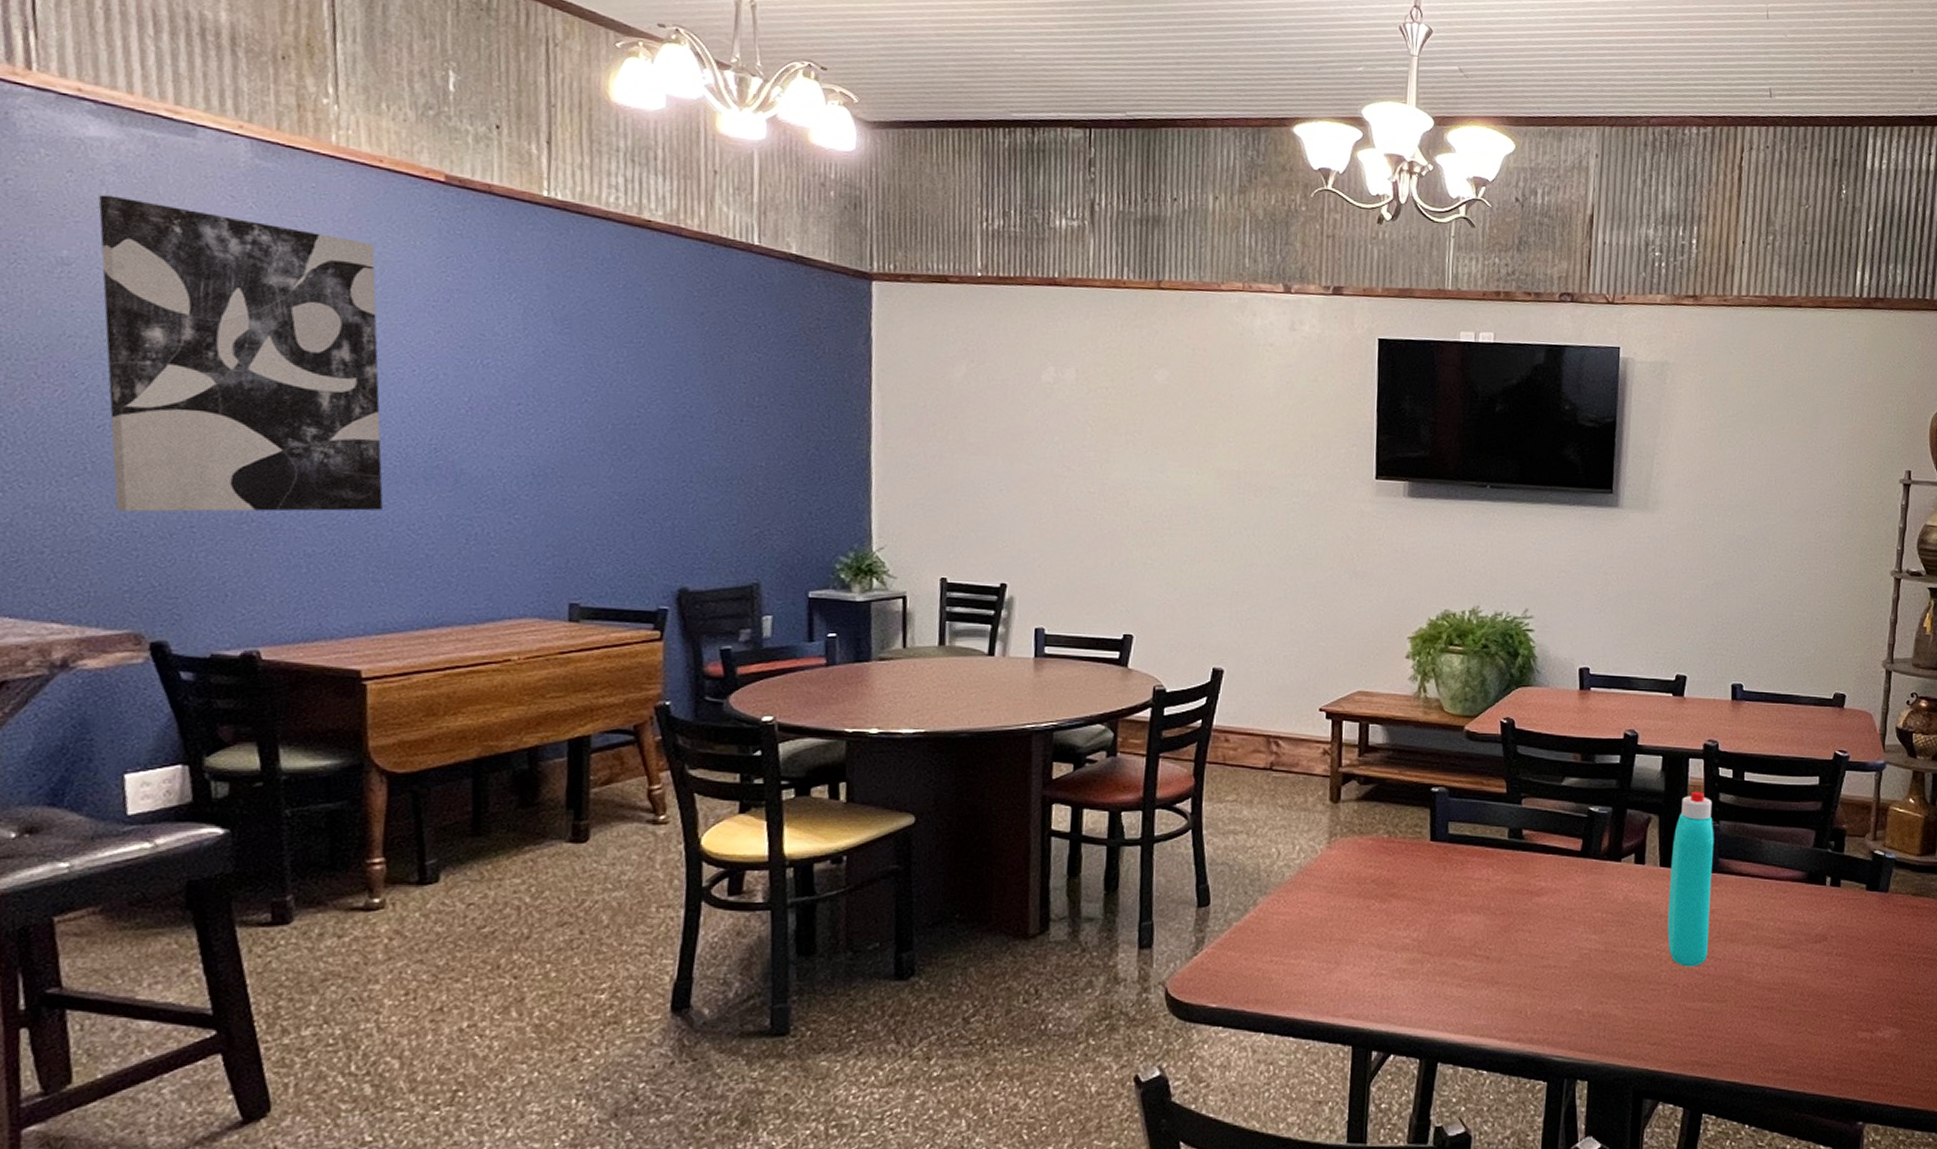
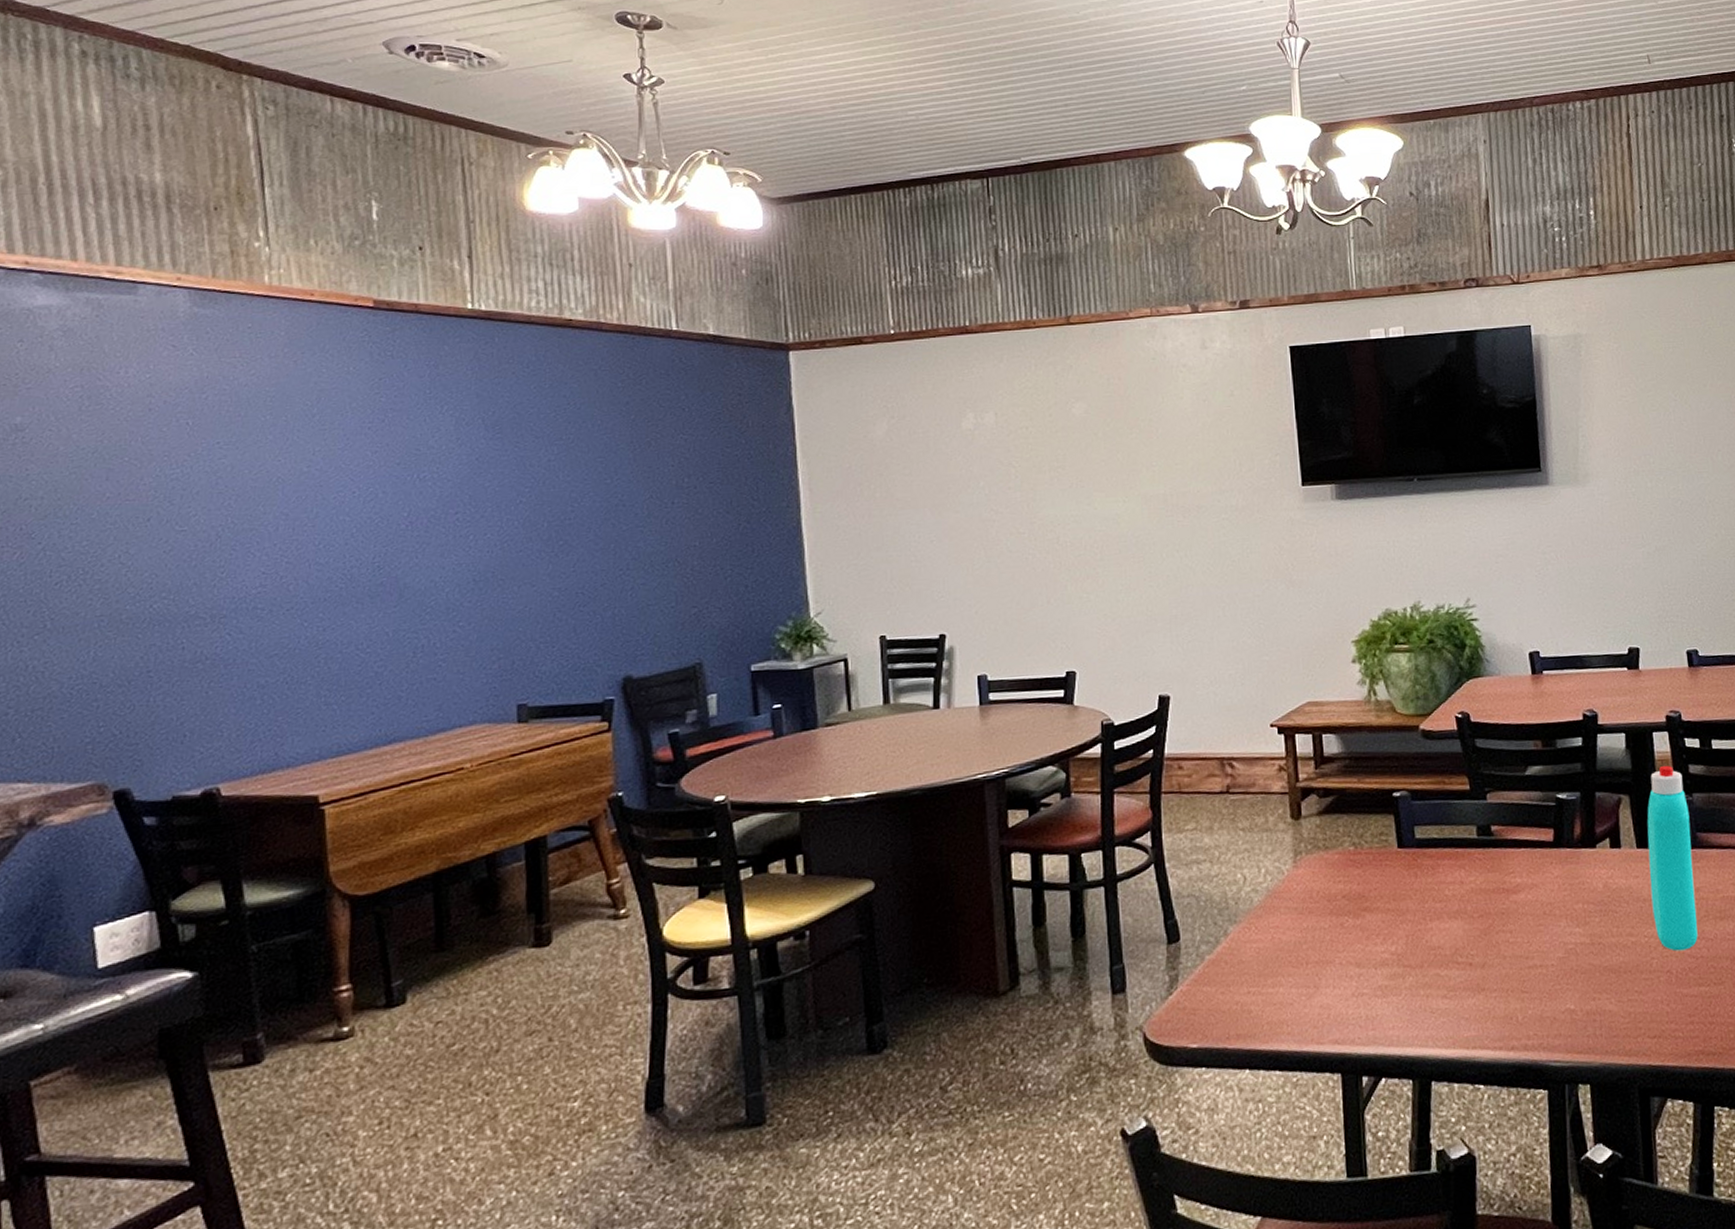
wall art: present [98,194,384,512] -> none [48,359,331,665]

